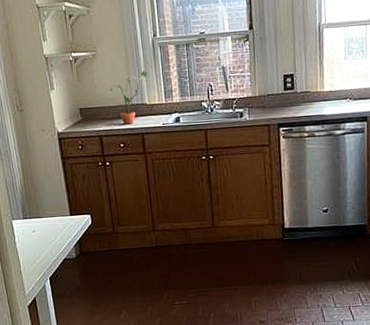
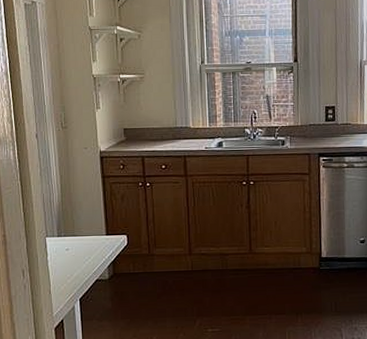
potted plant: present [109,71,148,125] -> none [155,95,193,147]

